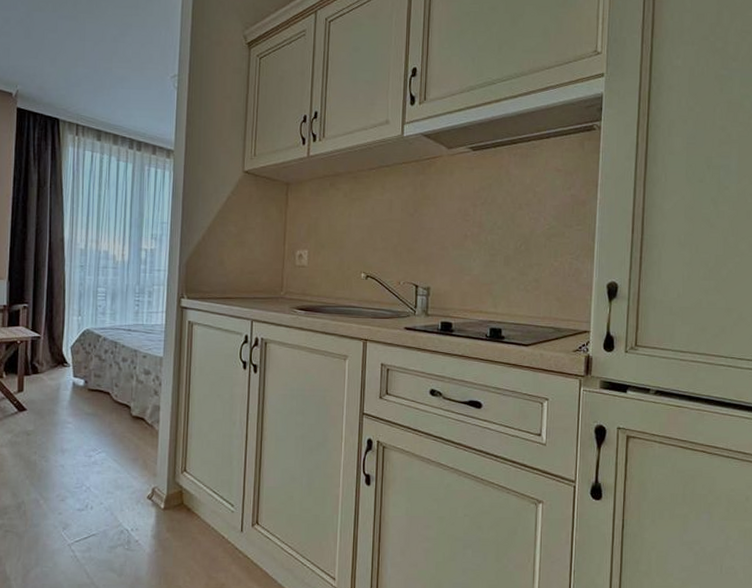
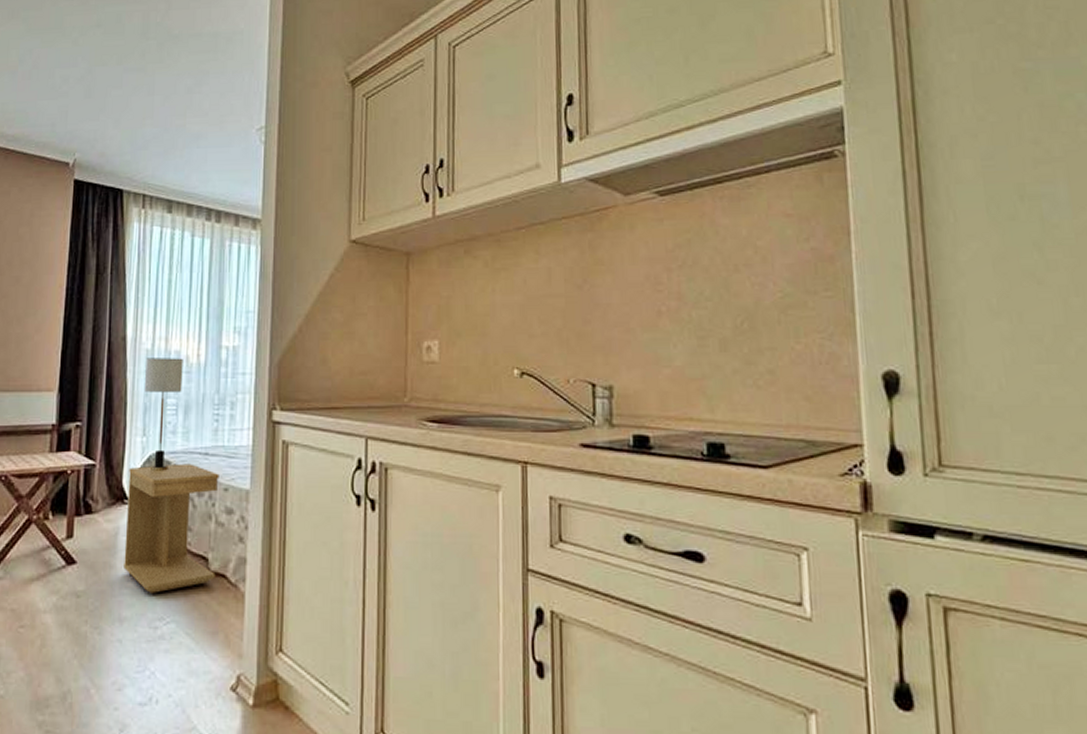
side table: none [64,337,140,432] -> present [124,463,219,593]
table lamp: none [80,256,111,342] -> present [145,358,183,471]

